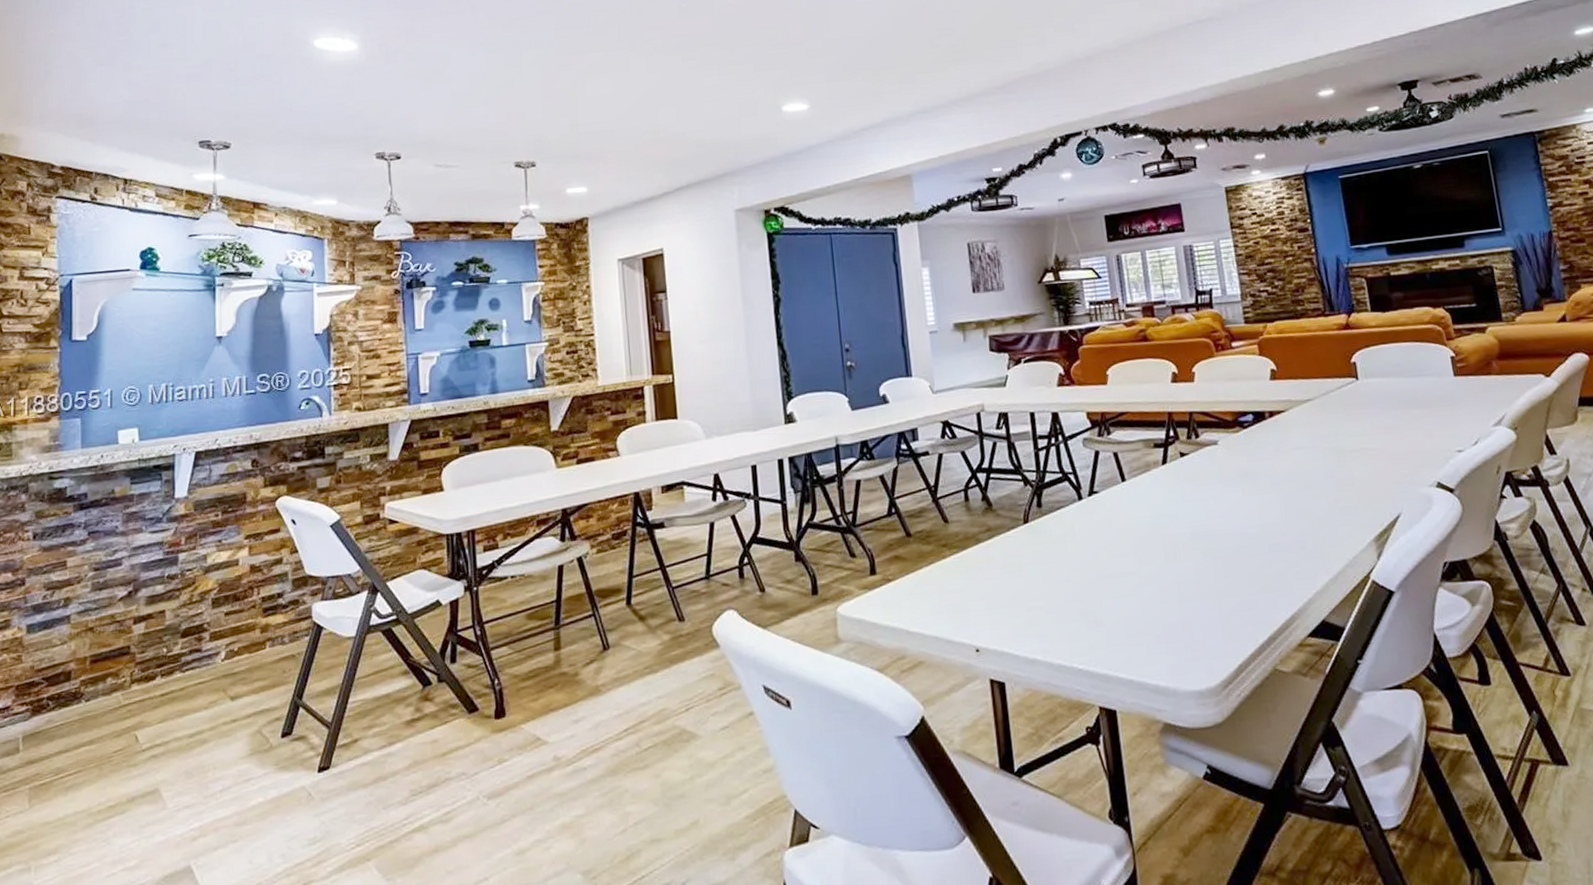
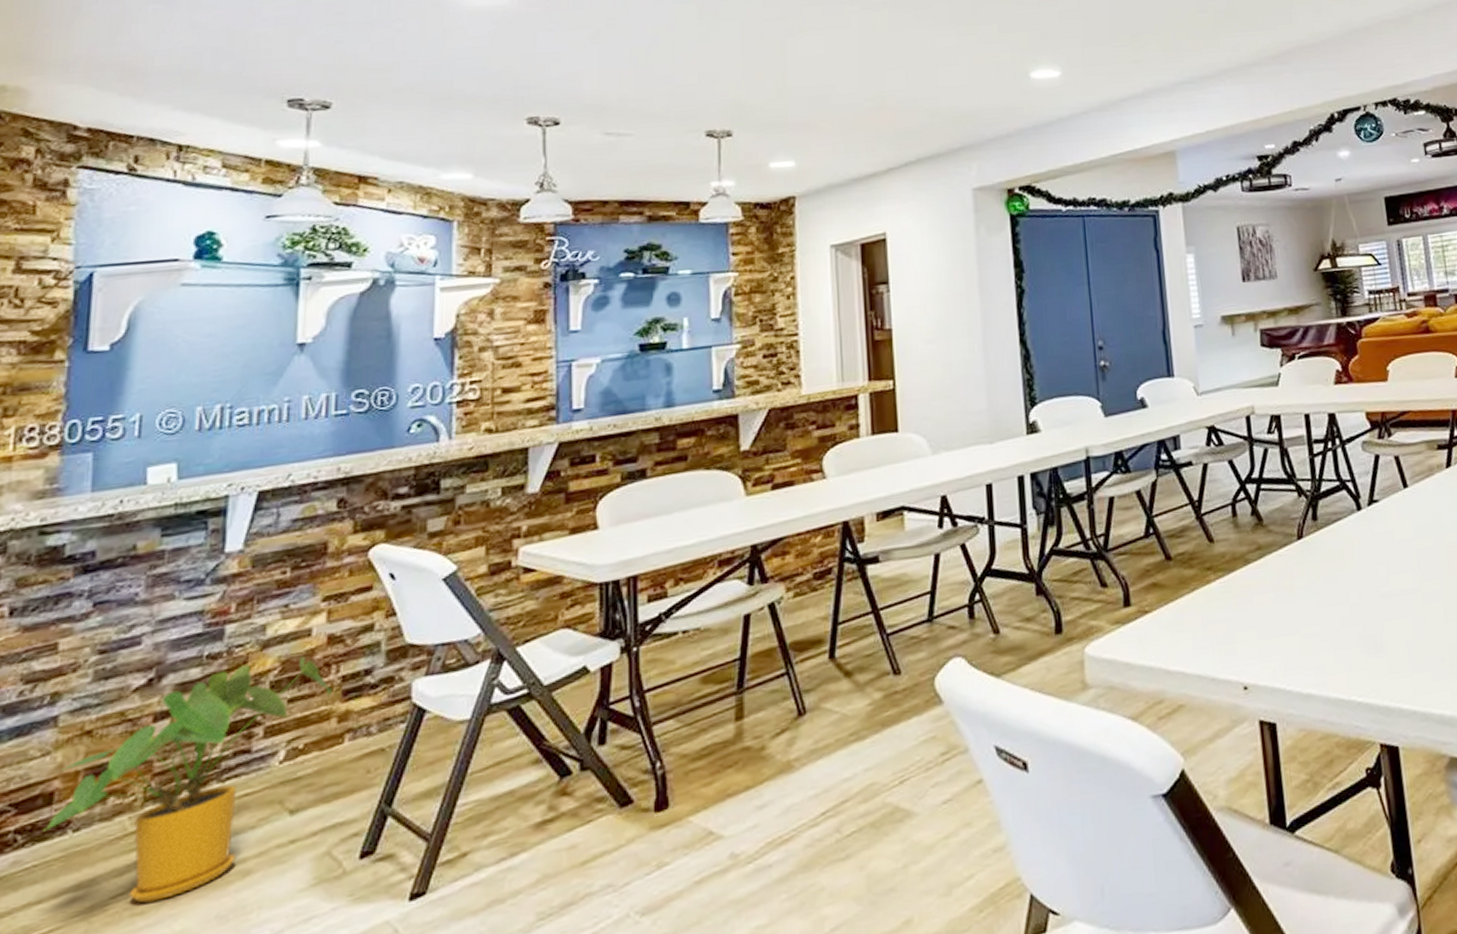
house plant: none [66,581,256,758] -> present [43,657,334,903]

